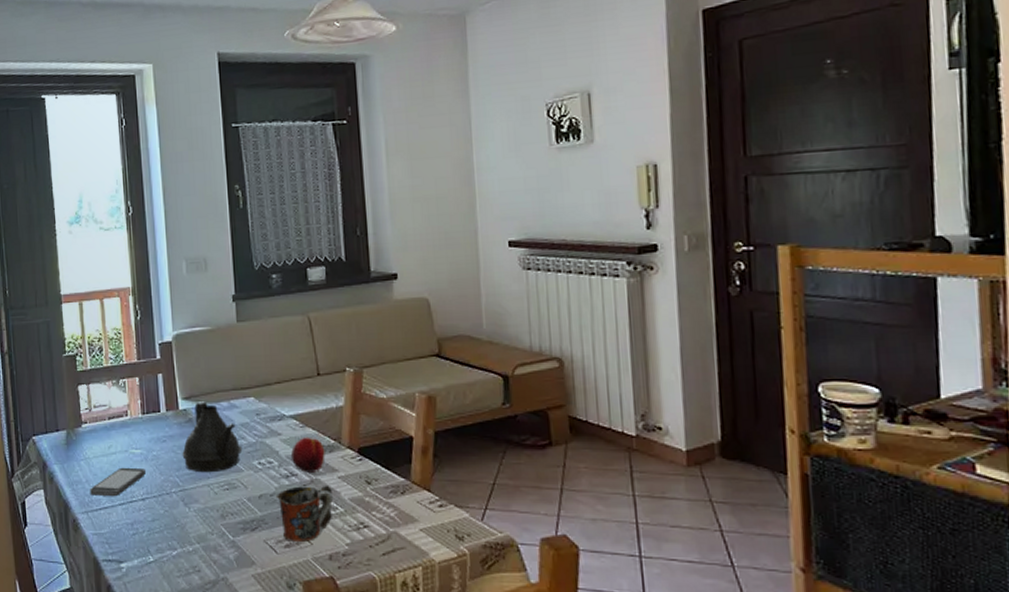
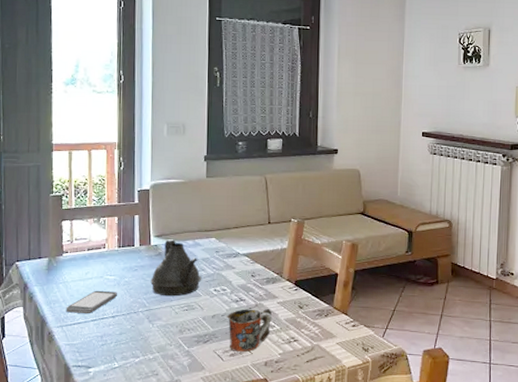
fruit: present [291,437,325,473] -> none [242,271,269,299]

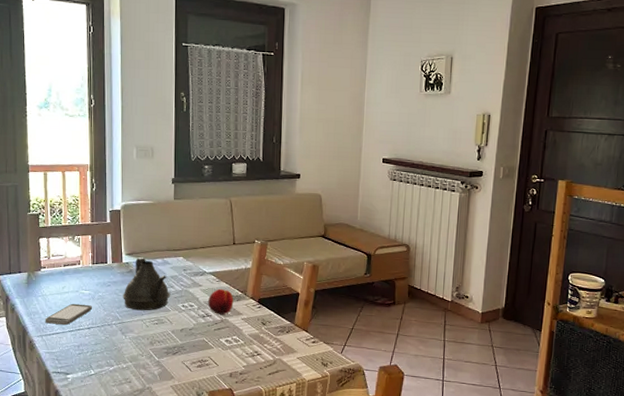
mug: present [226,309,273,353] -> none [193,324,237,364]
fruit: none [242,271,269,299] -> present [208,288,234,315]

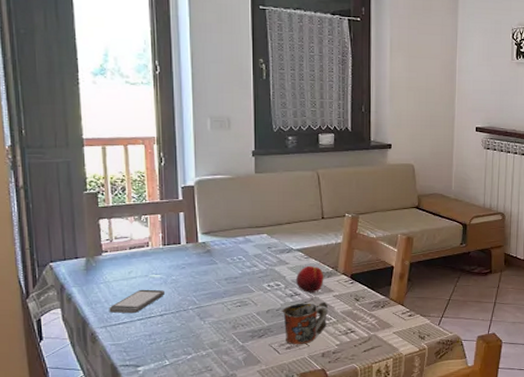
teapot: present [123,257,171,311] -> none [200,236,255,293]
mug: none [193,324,237,364] -> present [281,303,329,345]

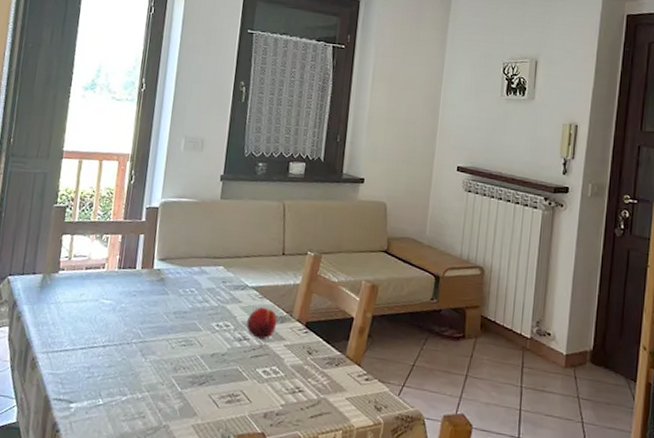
smartphone: present [109,289,164,314] -> none [54,314,111,341]
mug: present [281,303,329,345] -> none [226,349,278,400]

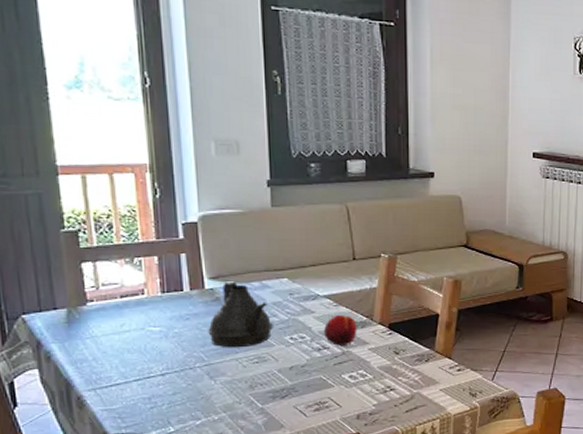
teapot: none [148,264,205,329] -> present [208,281,274,348]

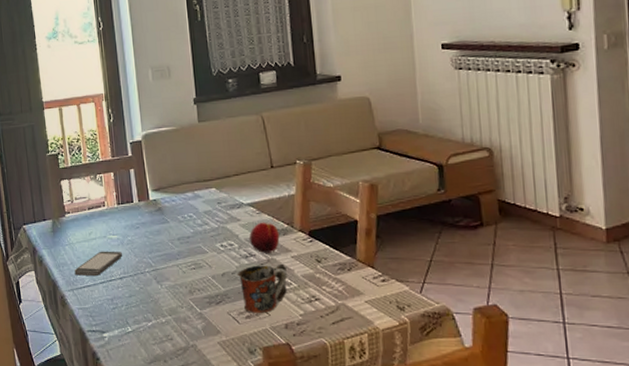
smartphone: none [98,344,165,374] -> present [74,251,122,277]
teapot: present [208,281,274,348] -> none [153,192,207,255]
mug: none [307,357,364,407] -> present [236,265,288,314]

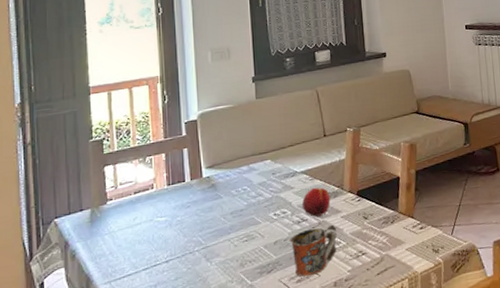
smartphone: present [74,251,122,277] -> none [113,234,170,266]

